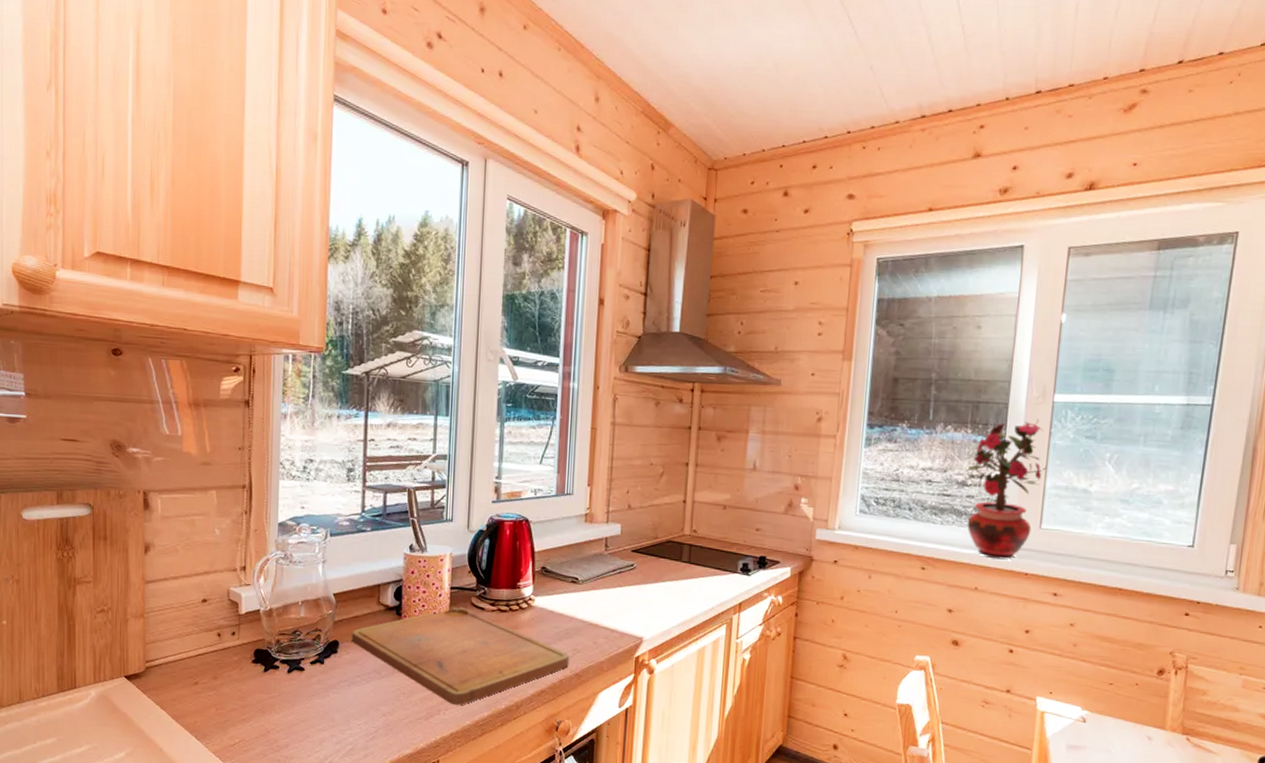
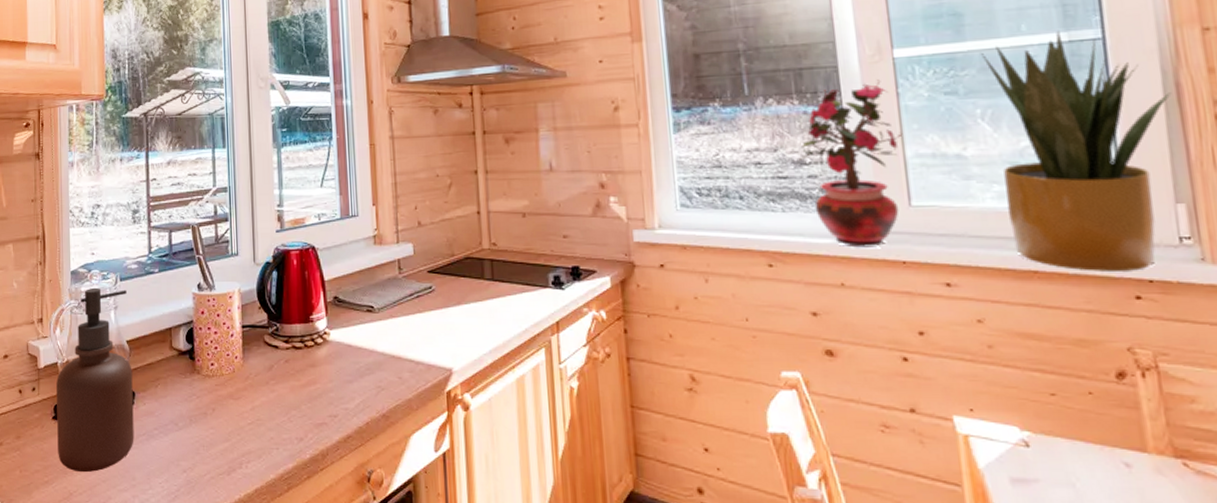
soap dispenser: none [256,541,338,713] -> present [56,288,134,473]
cutting board: present [351,607,570,706] -> none [146,347,375,457]
planter: none [1110,394,1249,594] -> present [980,30,1172,271]

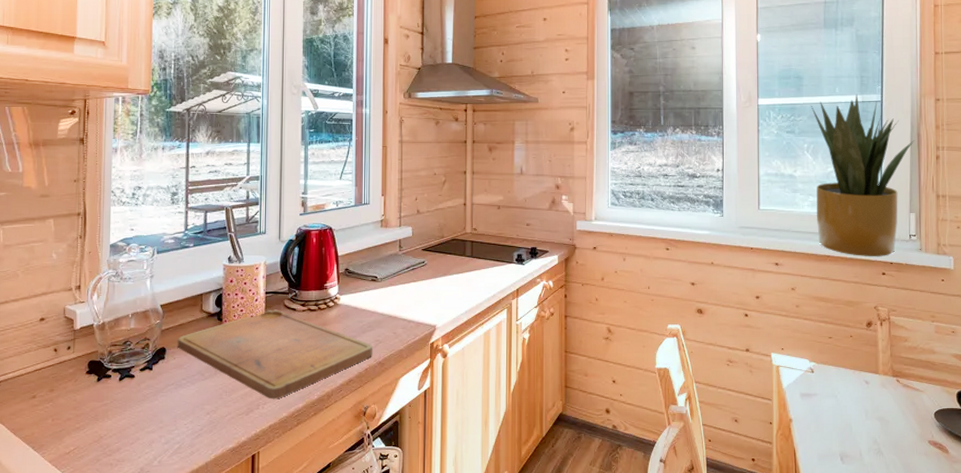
soap dispenser: present [56,288,134,473] -> none [90,260,165,419]
cutting board: none [146,347,375,457] -> present [177,309,373,400]
potted flower: present [798,79,903,248] -> none [692,119,759,238]

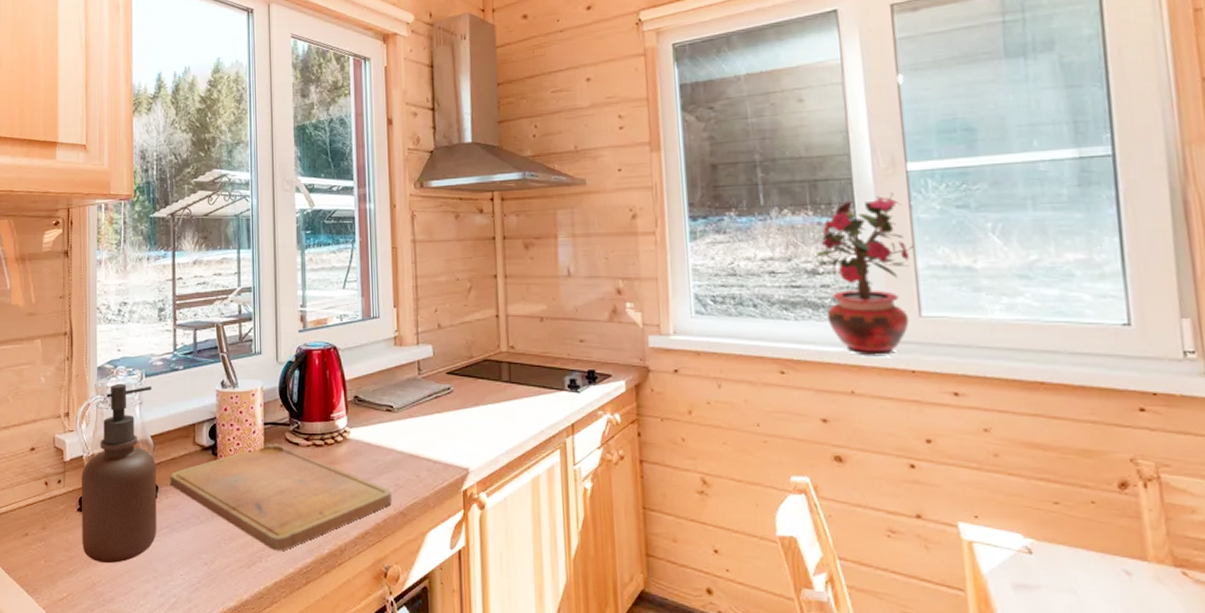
soap dispenser: none [90,260,165,419] -> present [82,384,157,564]
potted flower: none [692,119,759,238] -> present [811,192,915,356]
planter: present [810,93,915,256] -> none [992,146,1179,384]

